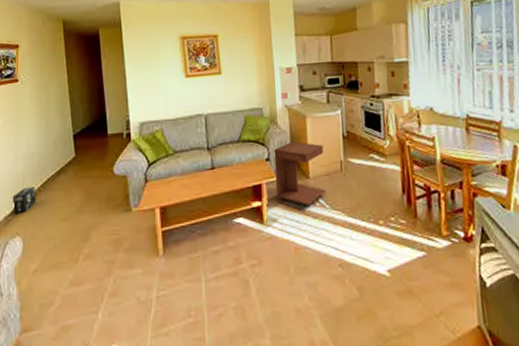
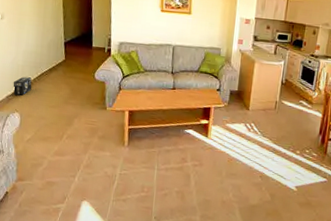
side table: present [274,141,325,206] -> none [221,79,265,131]

